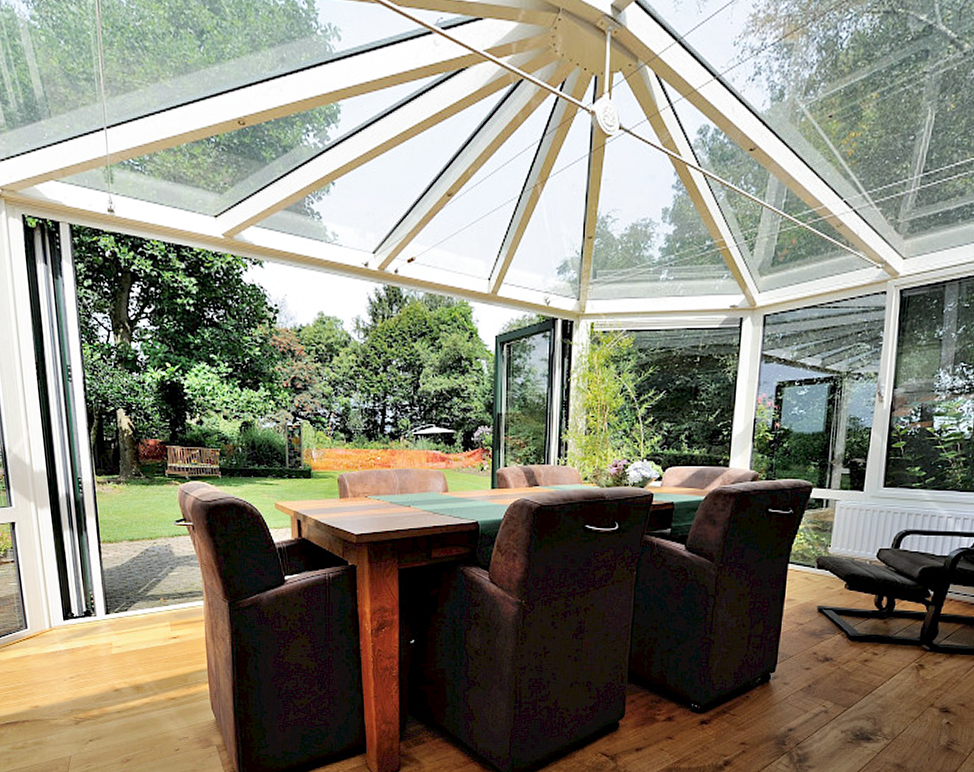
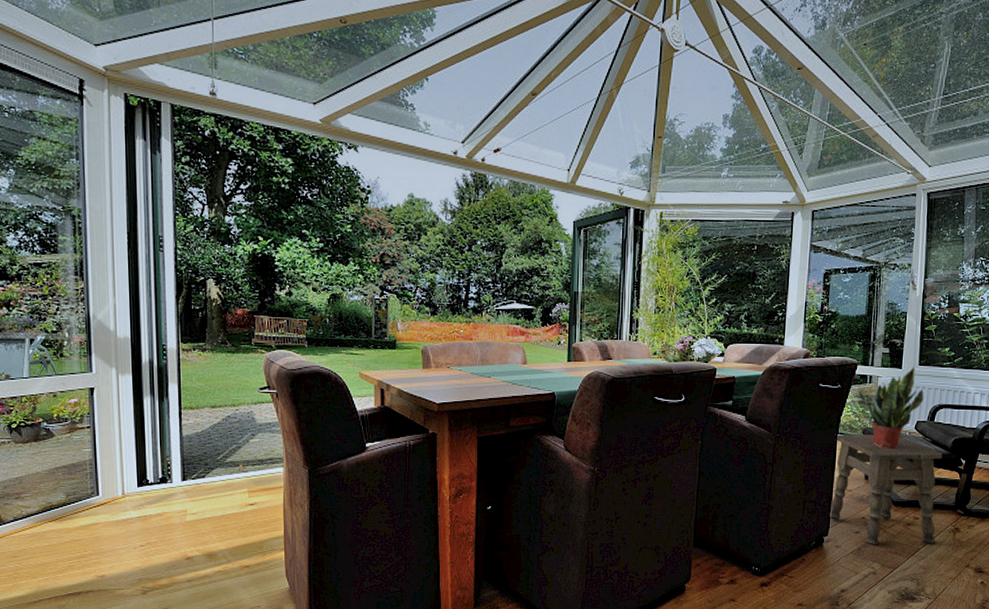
side table: none [777,563,907,683] -> present [829,434,942,546]
potted plant: none [812,489,889,579] -> present [858,367,924,449]

